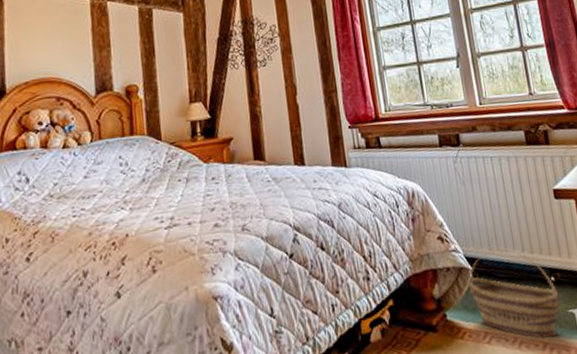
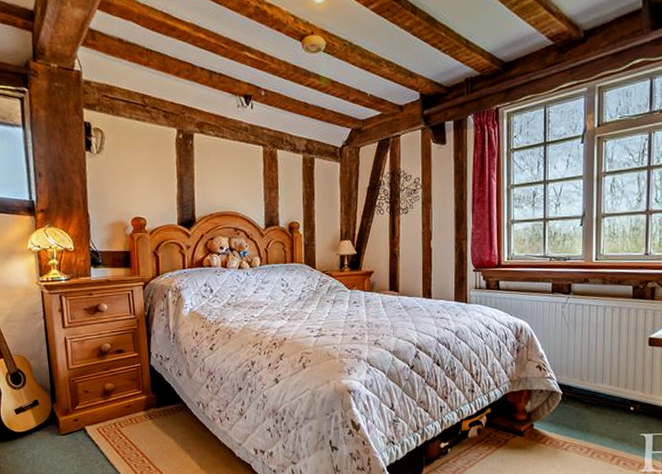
basket: present [468,248,560,339] -> none [556,380,634,453]

